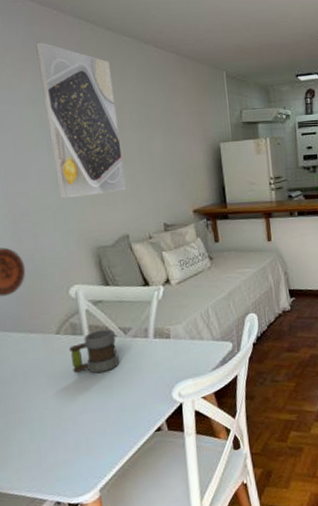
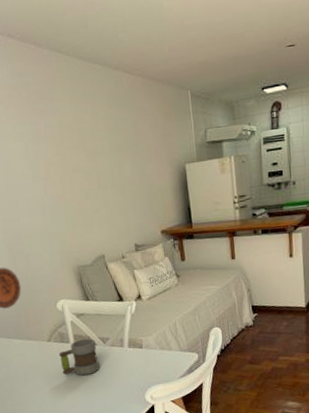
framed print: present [36,42,126,198] -> none [18,77,101,223]

